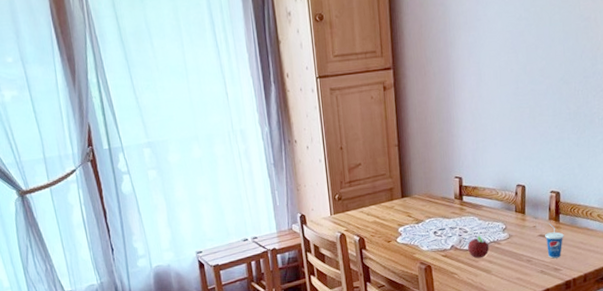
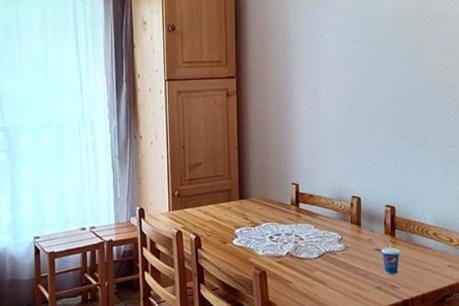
fruit: present [468,235,489,259] -> none [303,244,325,268]

